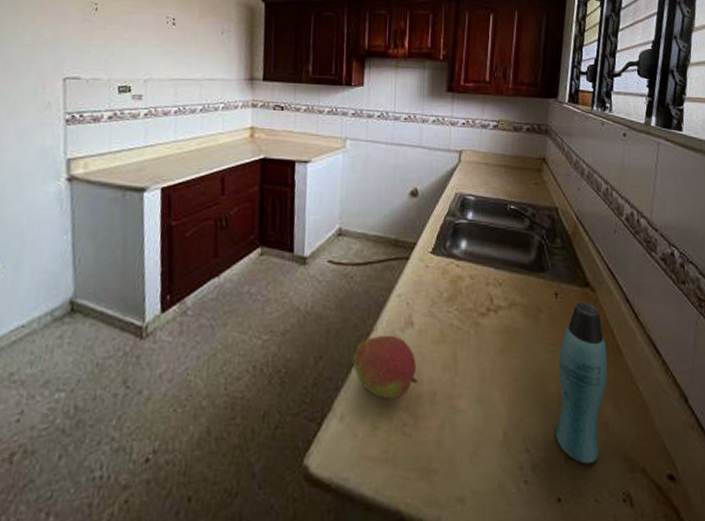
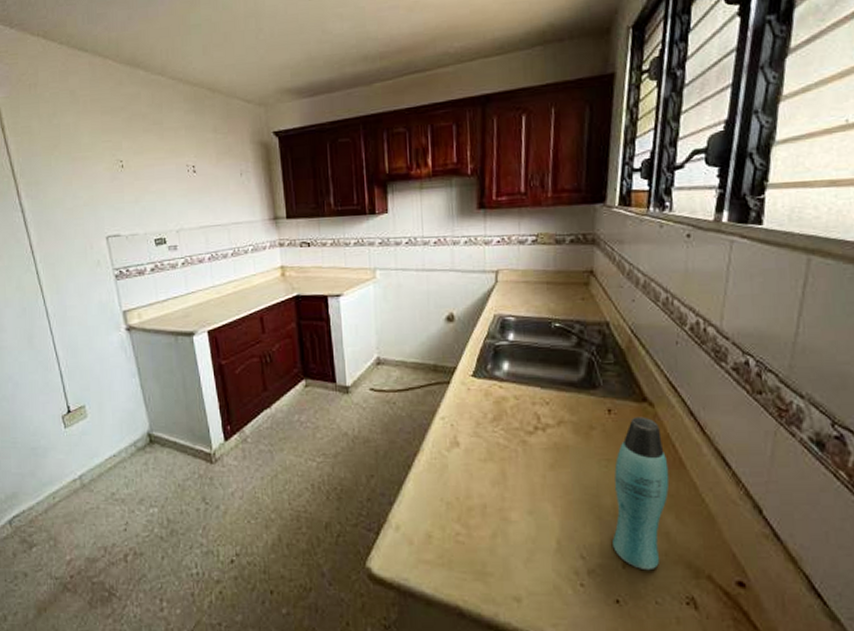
fruit: present [353,335,417,400] -> none [403,454,467,512]

